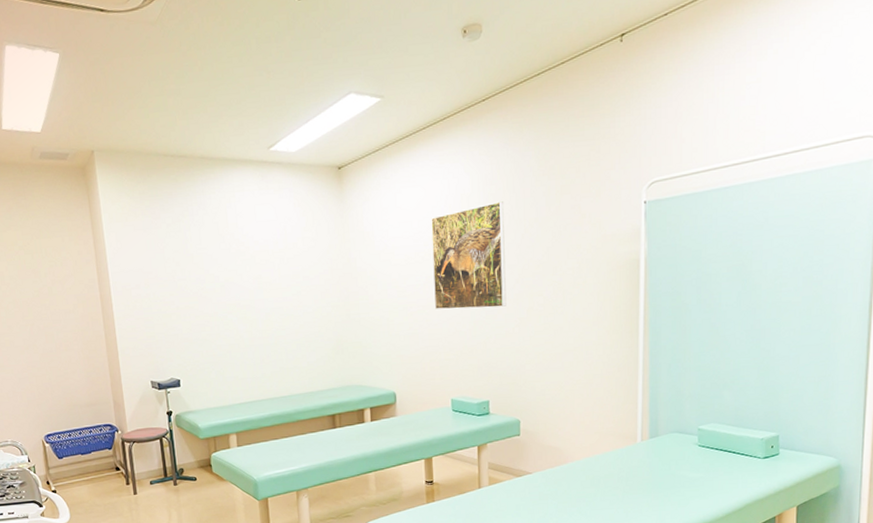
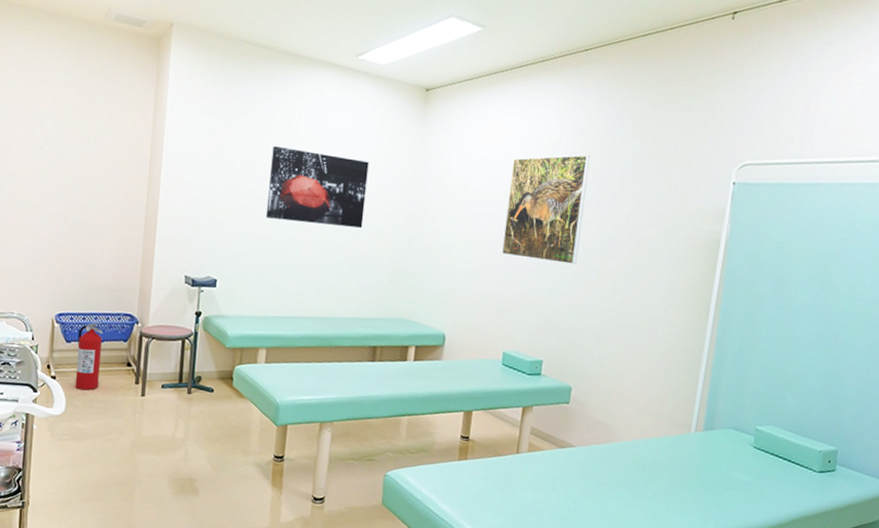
fire extinguisher: none [67,435,95,498] -> present [75,322,103,391]
wall art: none [207,246,303,316] -> present [265,145,369,228]

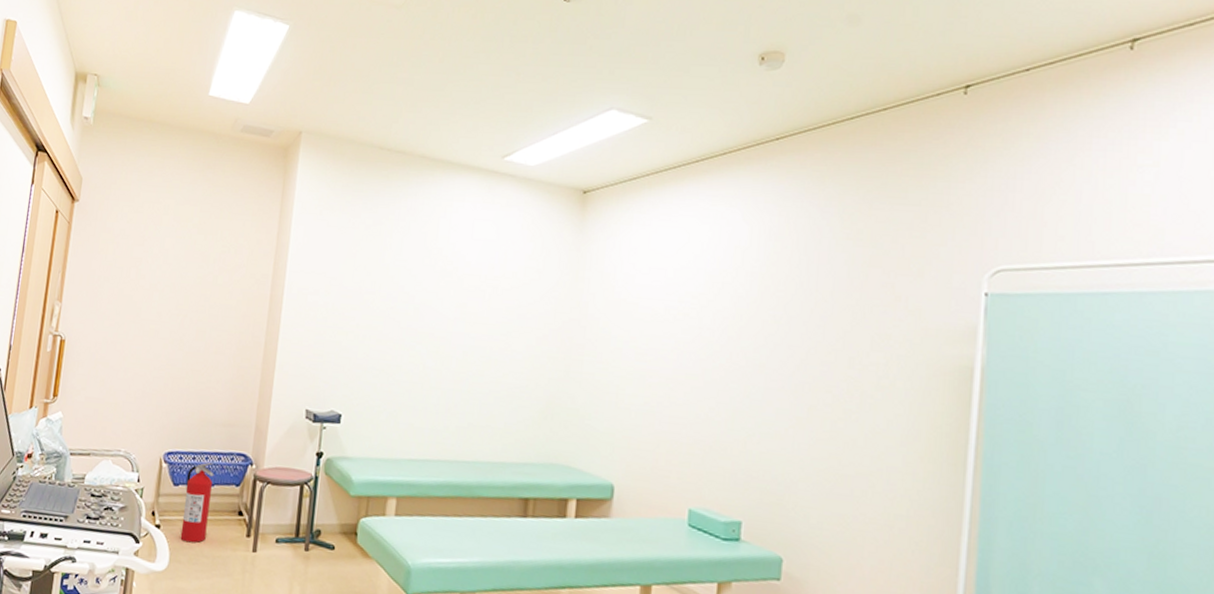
wall art: present [265,145,369,228] -> none [398,260,517,354]
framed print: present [501,155,590,264] -> none [681,262,790,398]

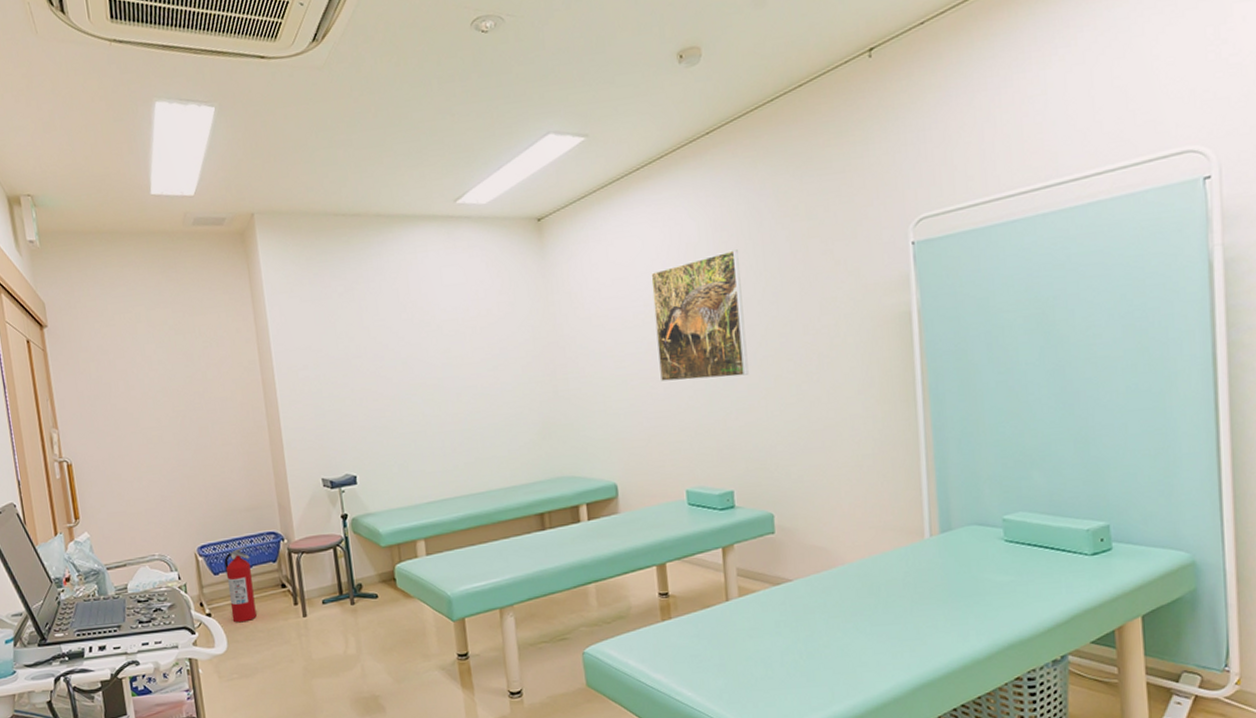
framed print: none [681,262,790,398] -> present [650,250,749,382]

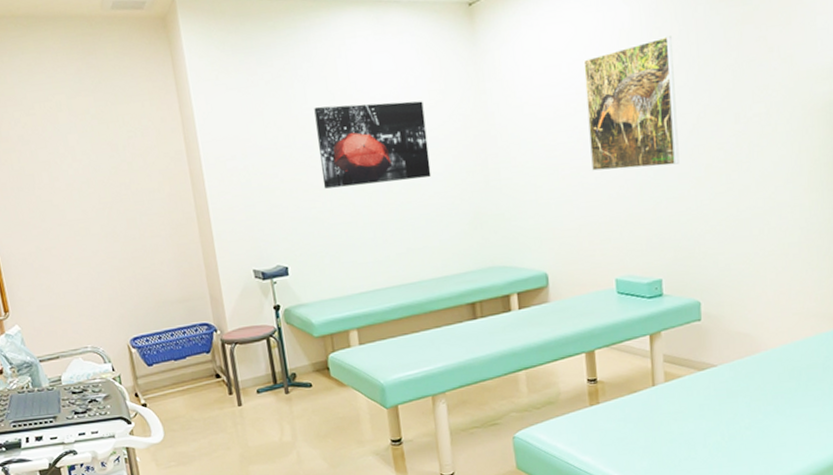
fire extinguisher: present [224,546,257,623] -> none [157,337,192,413]
wall art: none [385,312,500,398] -> present [314,101,432,189]

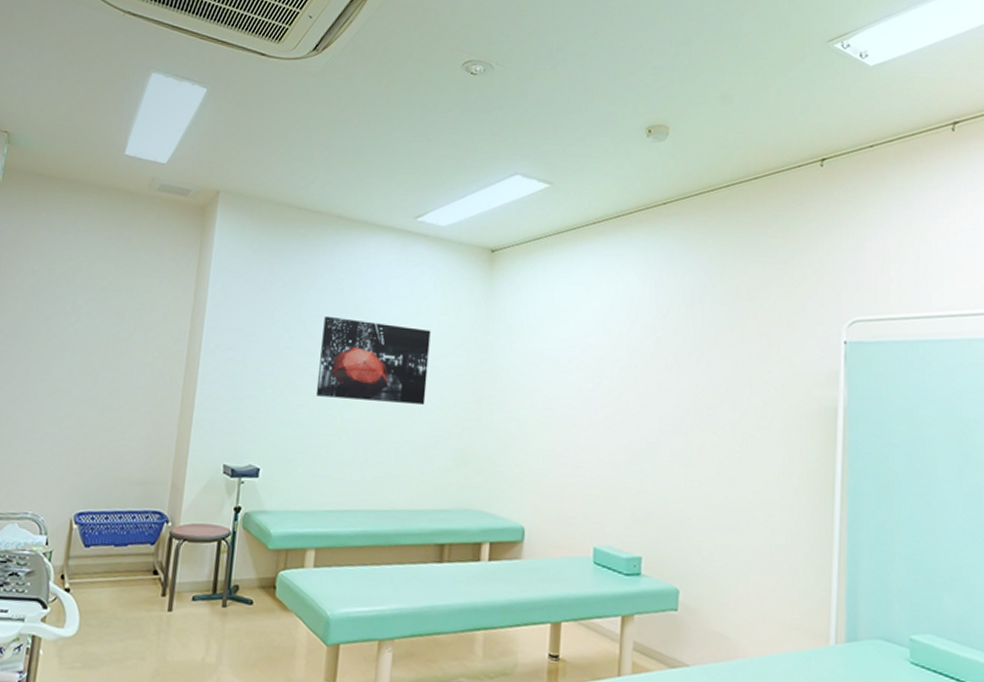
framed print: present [583,36,680,171] -> none [584,315,678,440]

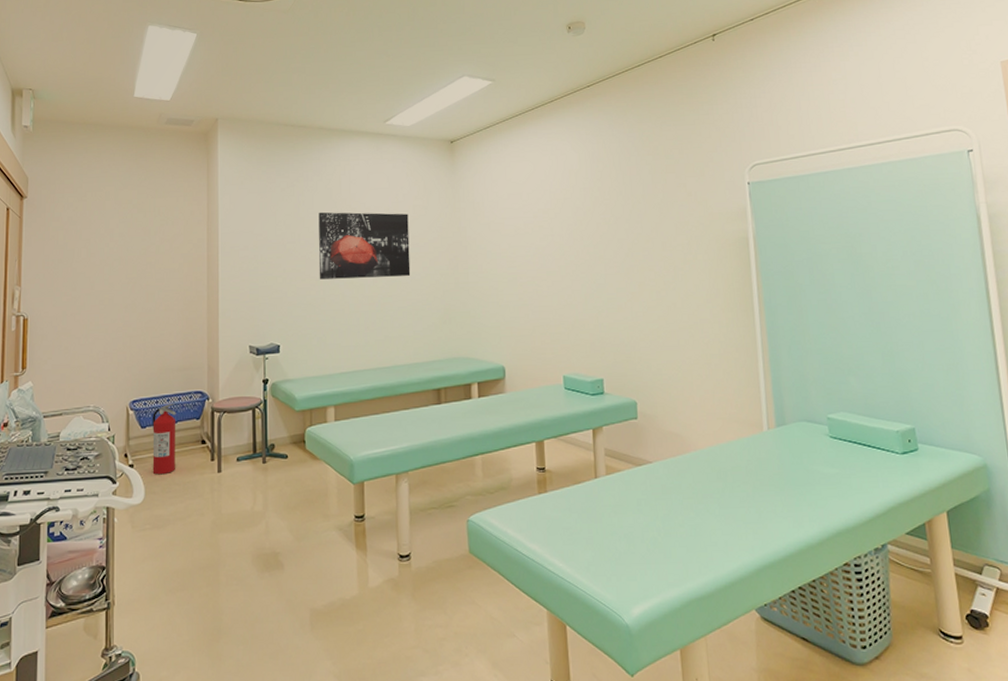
fire extinguisher: none [91,521,128,606] -> present [152,403,176,475]

